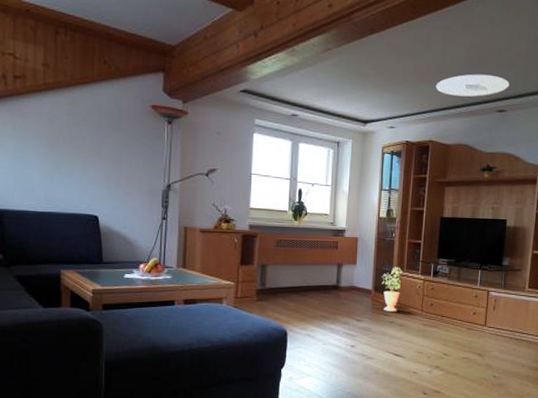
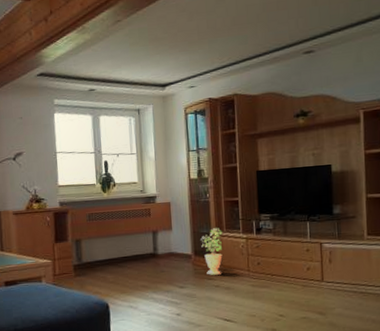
ceiling light: present [435,74,510,97] -> none [233,17,314,46]

